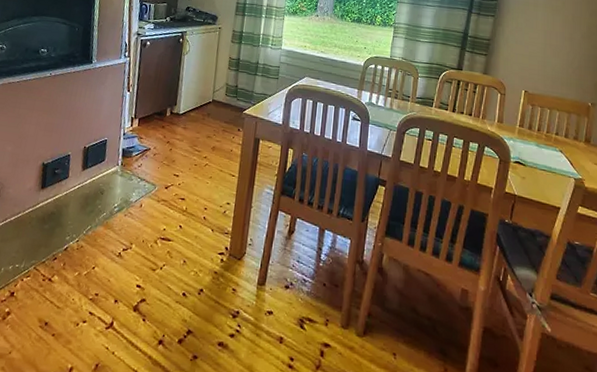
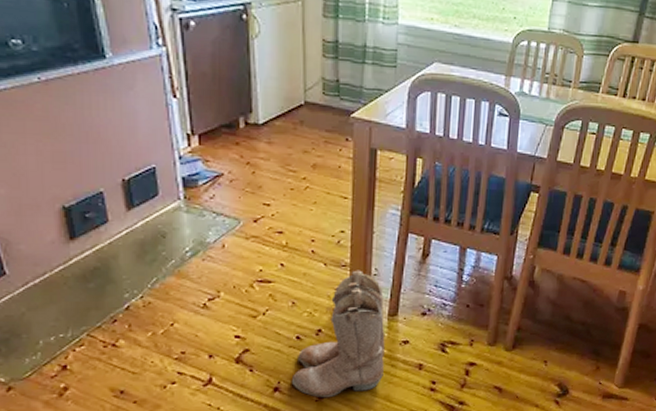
boots: none [173,238,256,359] -> present [291,270,385,398]

